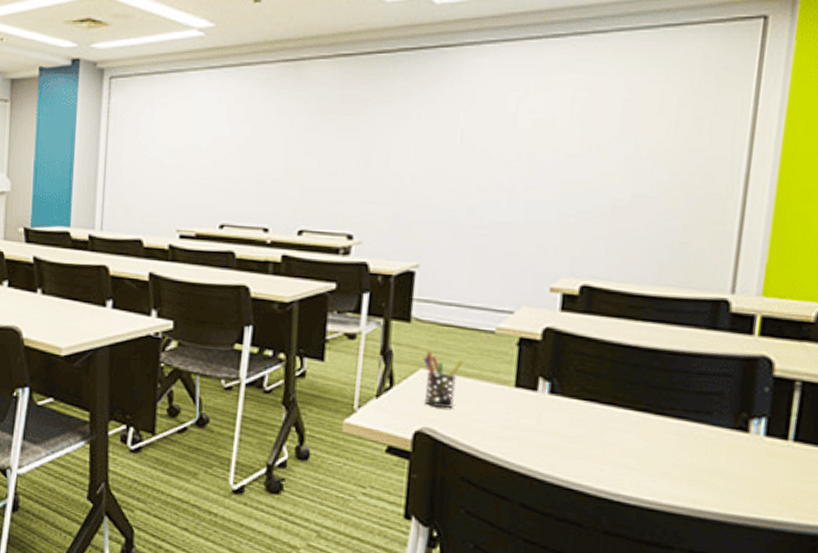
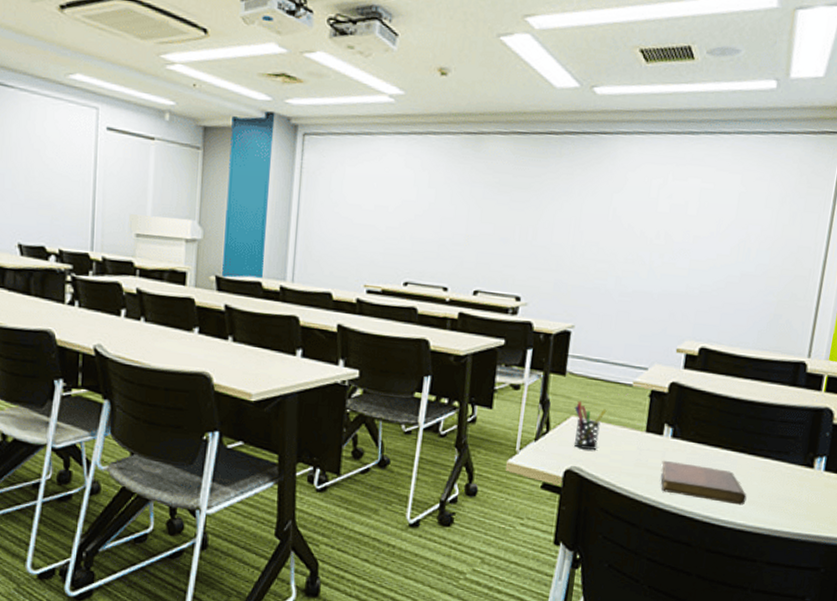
notebook: none [537,420,656,478] -> present [660,460,747,505]

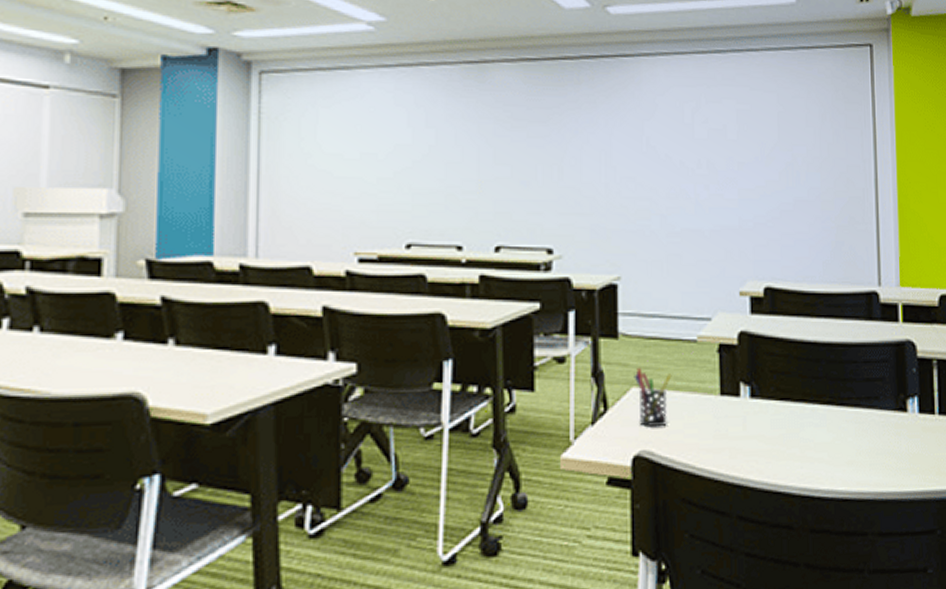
notebook: present [660,460,747,505] -> none [744,426,844,469]

